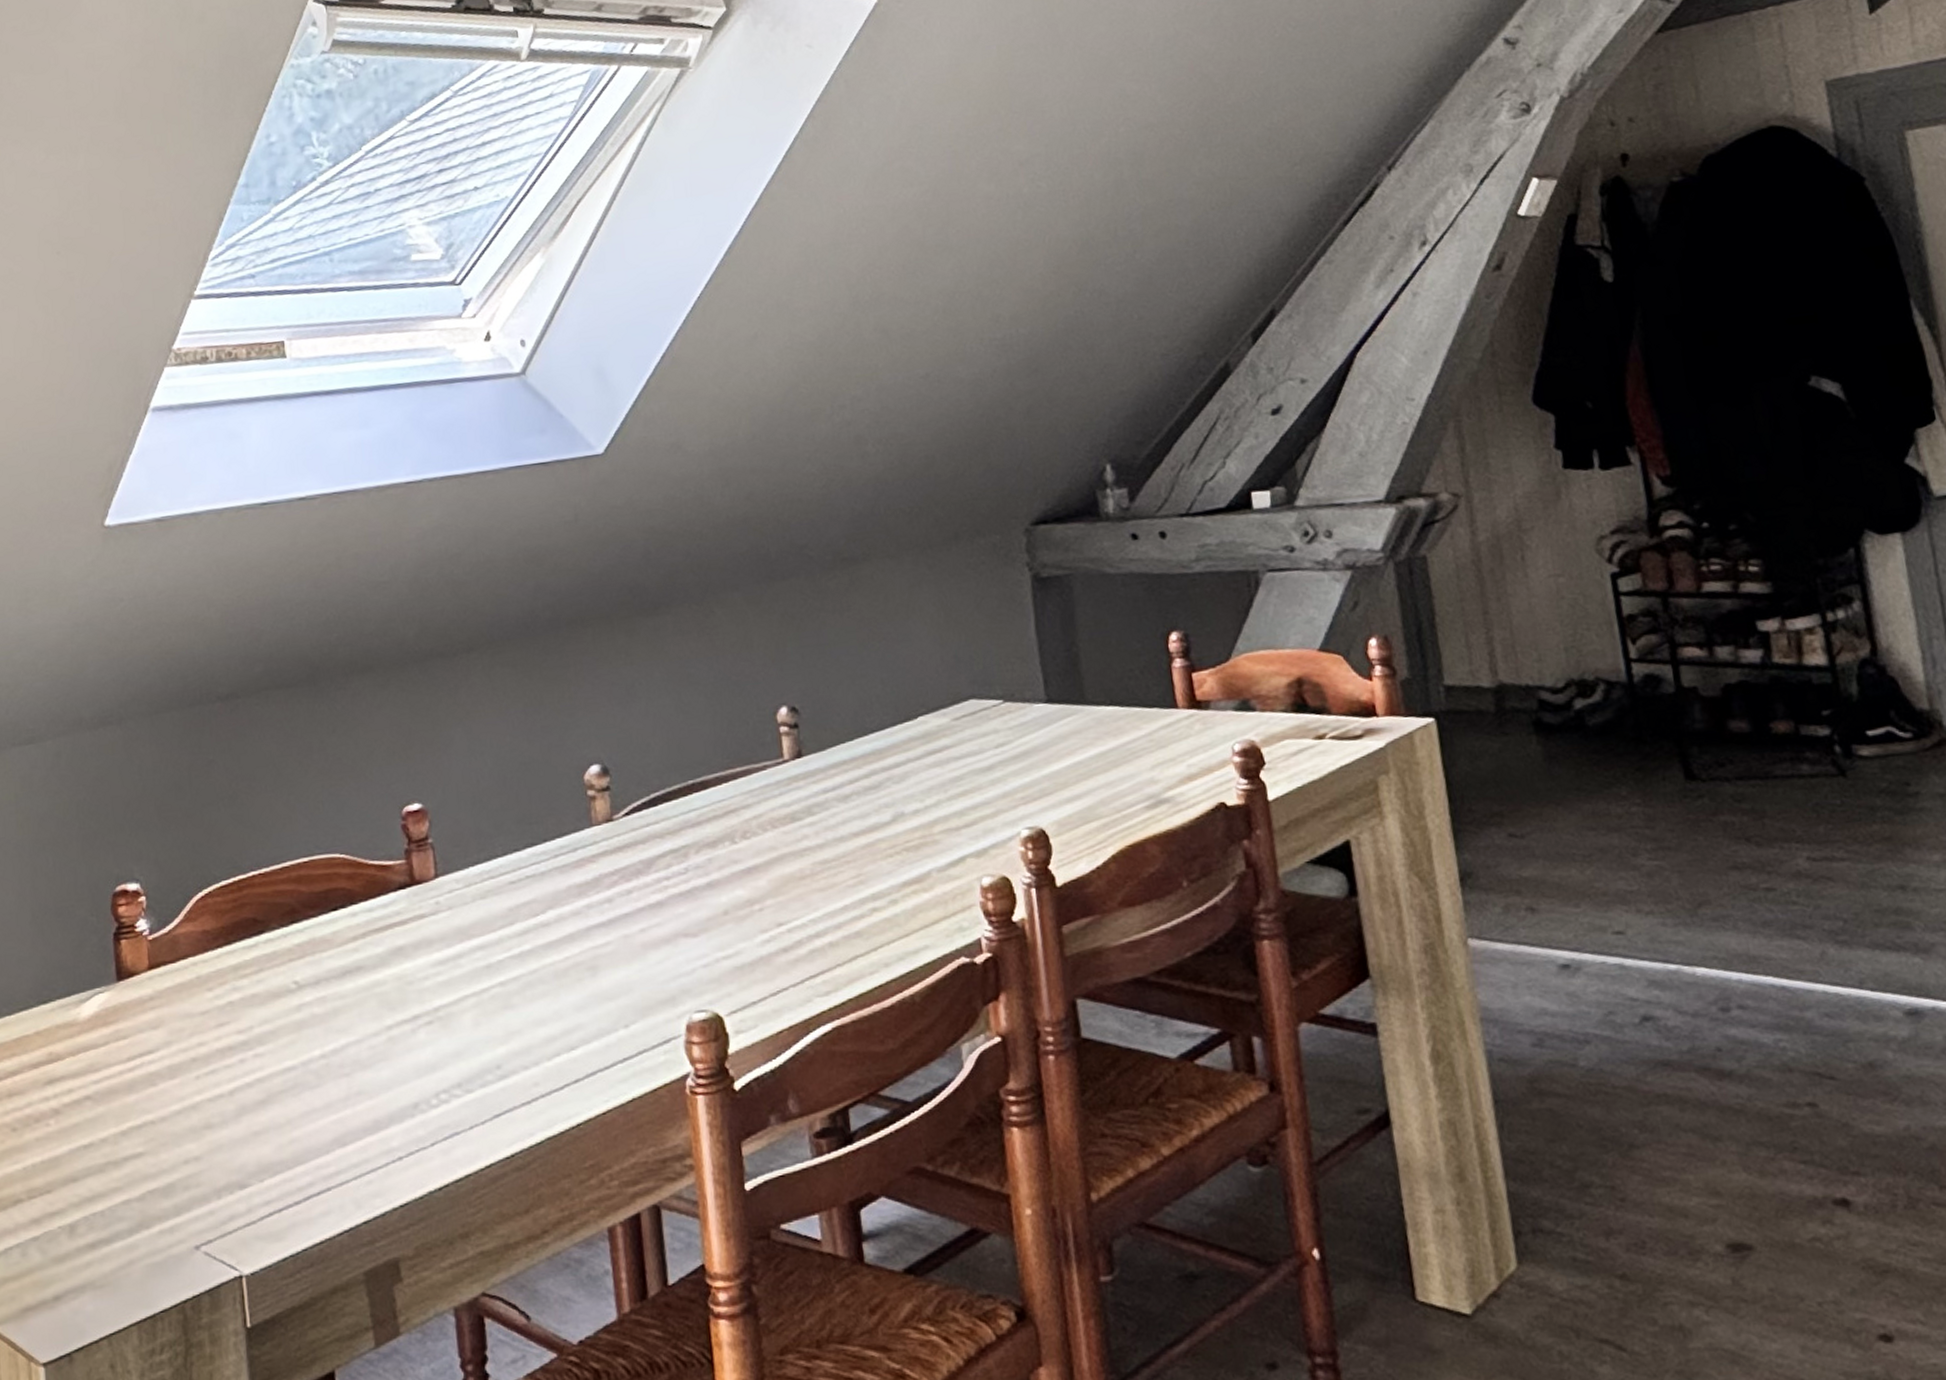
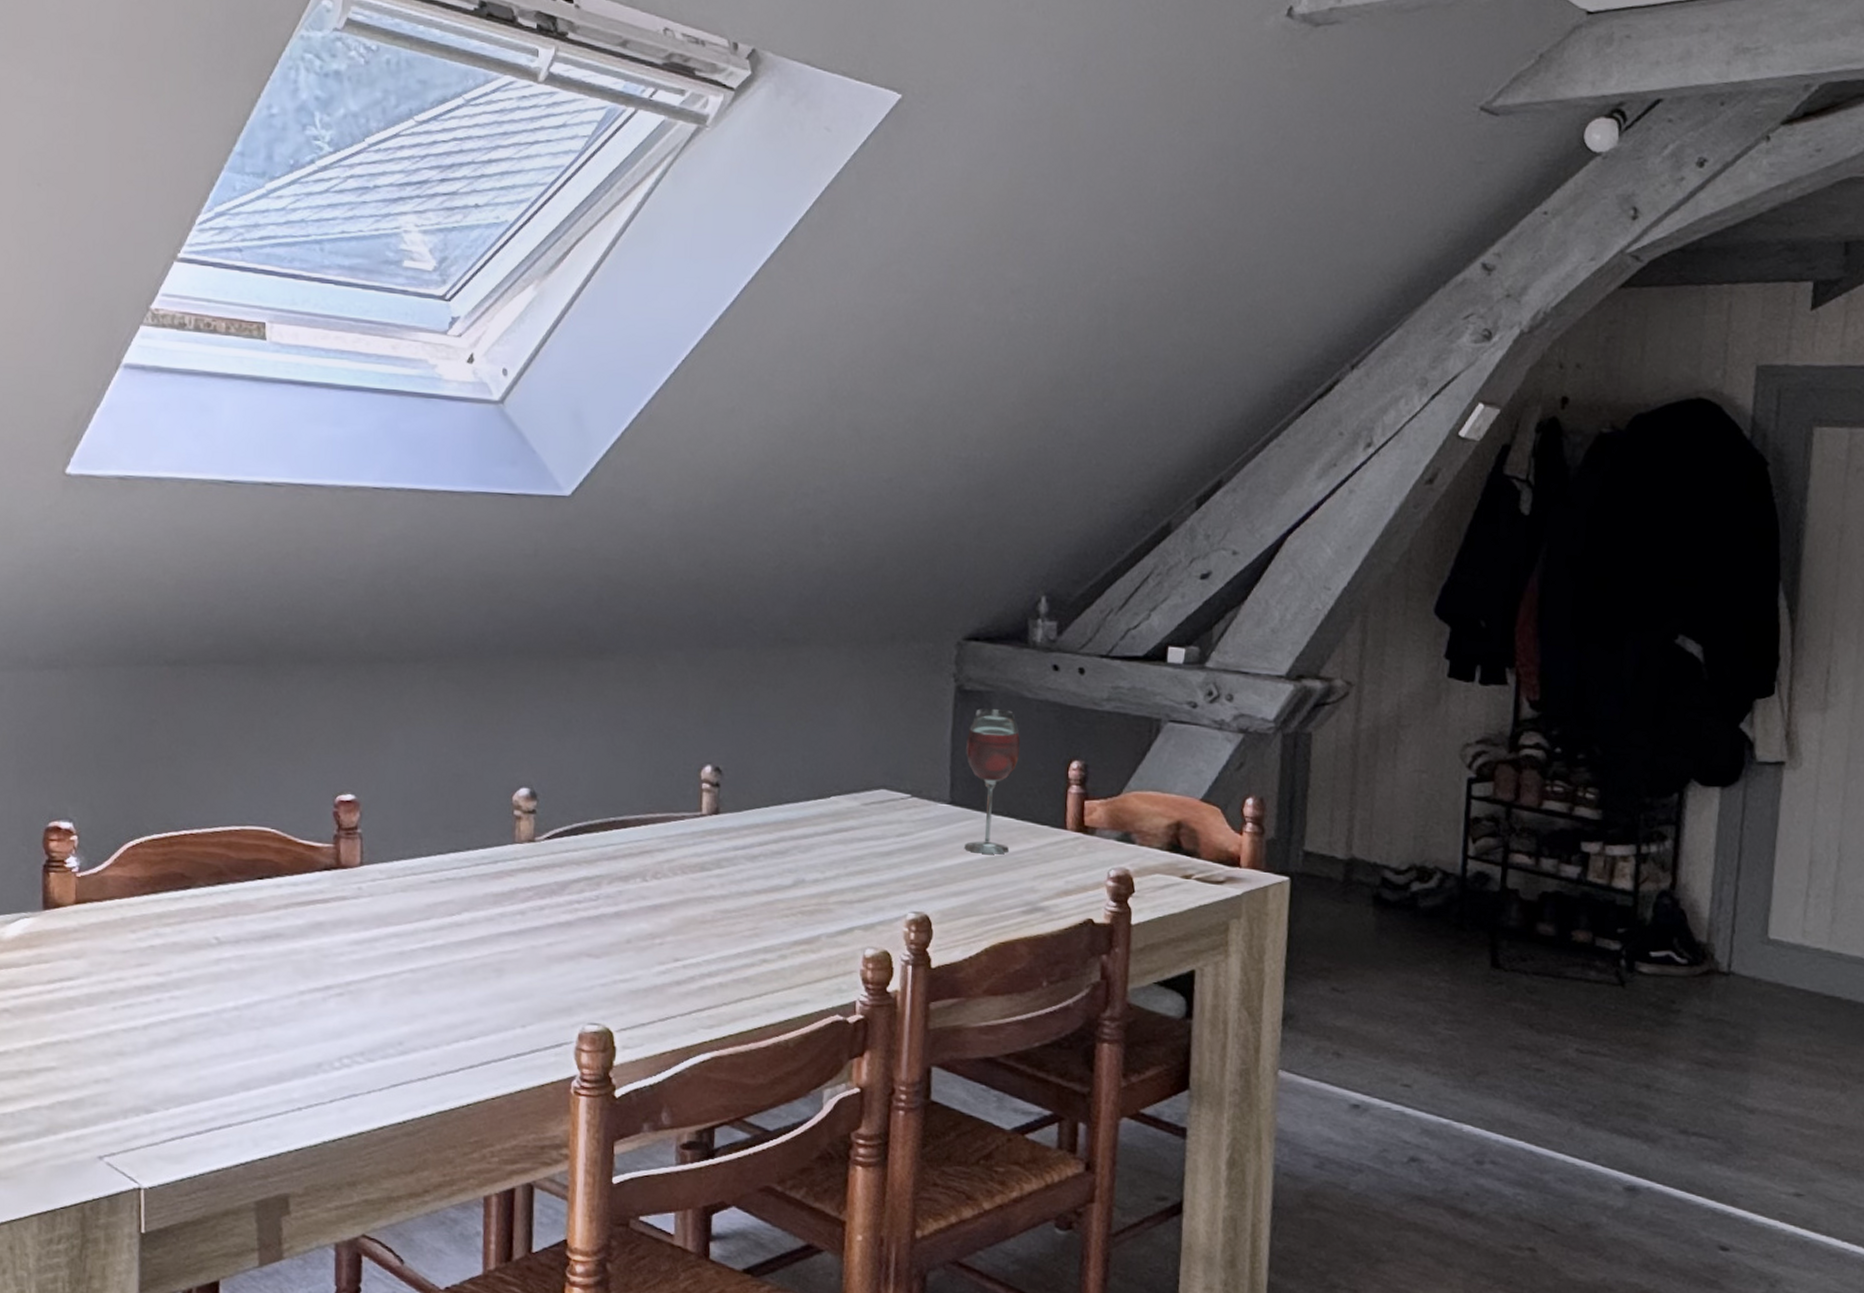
wineglass: none [1052,590,1119,751] -> present [964,708,1021,854]

